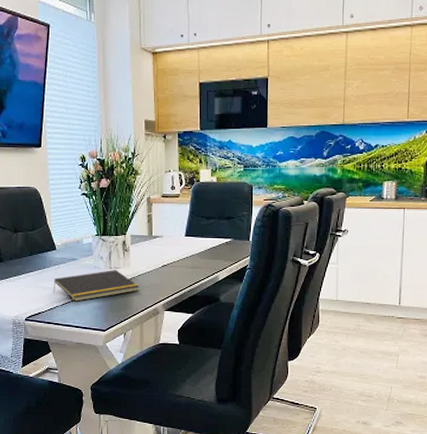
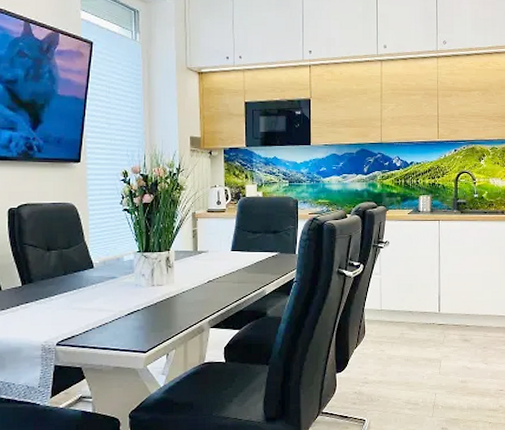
notepad: present [53,270,140,302] -> none [89,287,184,323]

